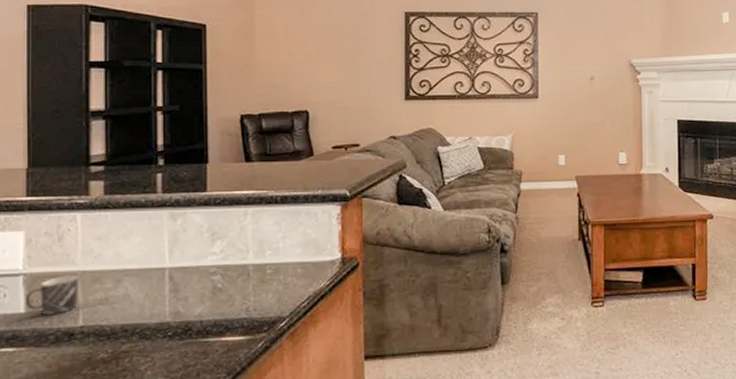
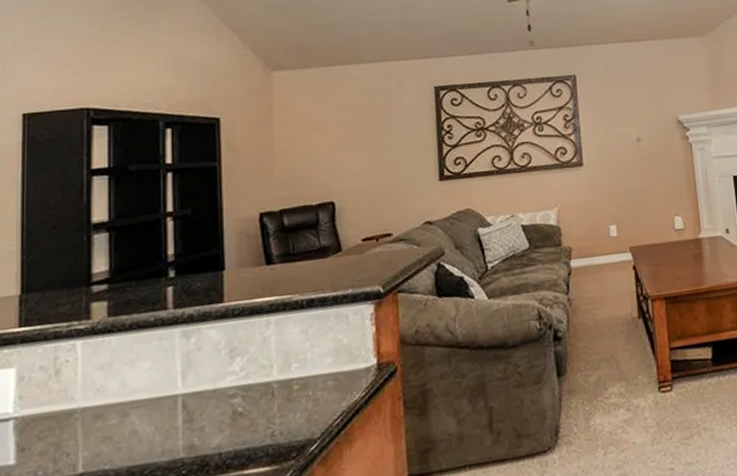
mug: present [25,275,124,316] -> none [16,413,130,466]

